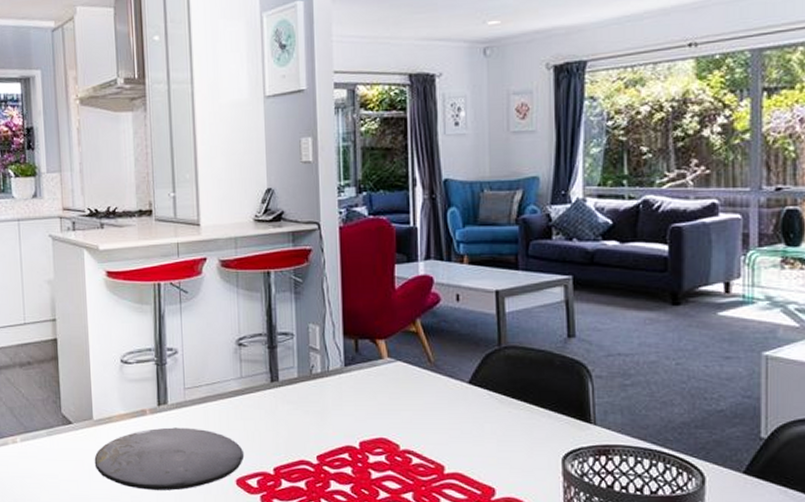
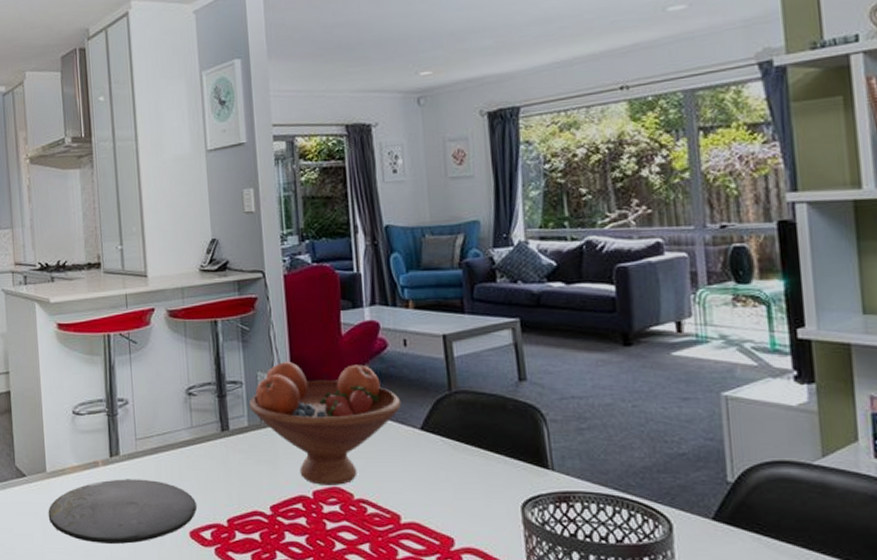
fruit bowl: none [299,313,451,436] -> present [248,361,402,485]

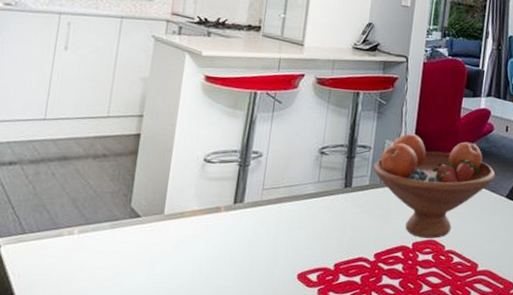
plate: present [48,479,197,544] -> none [156,224,309,284]

